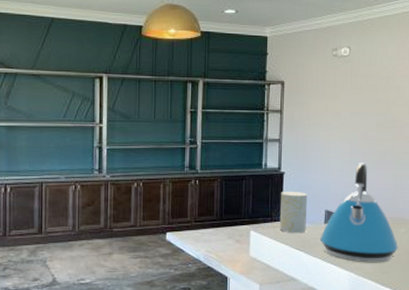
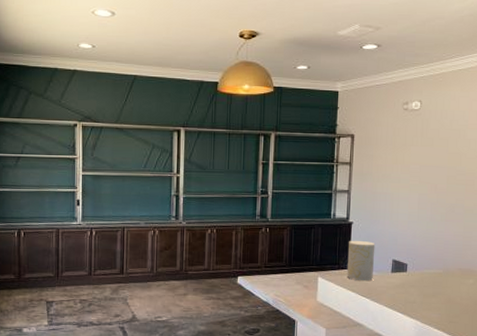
kettle: present [320,163,398,263] -> none [386,214,466,313]

